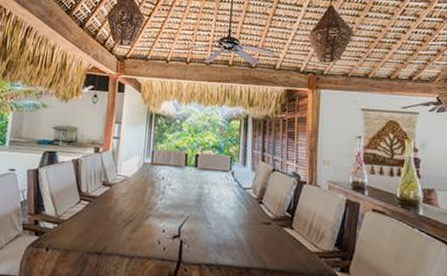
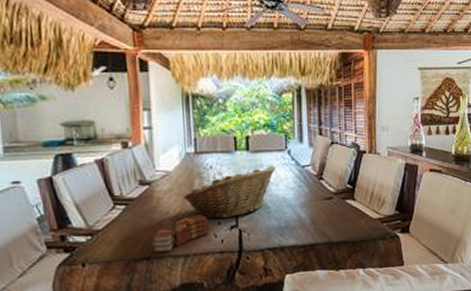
book: none [104,220,155,250] -> present [151,215,209,252]
fruit basket: none [136,184,220,228] -> present [183,165,276,220]

